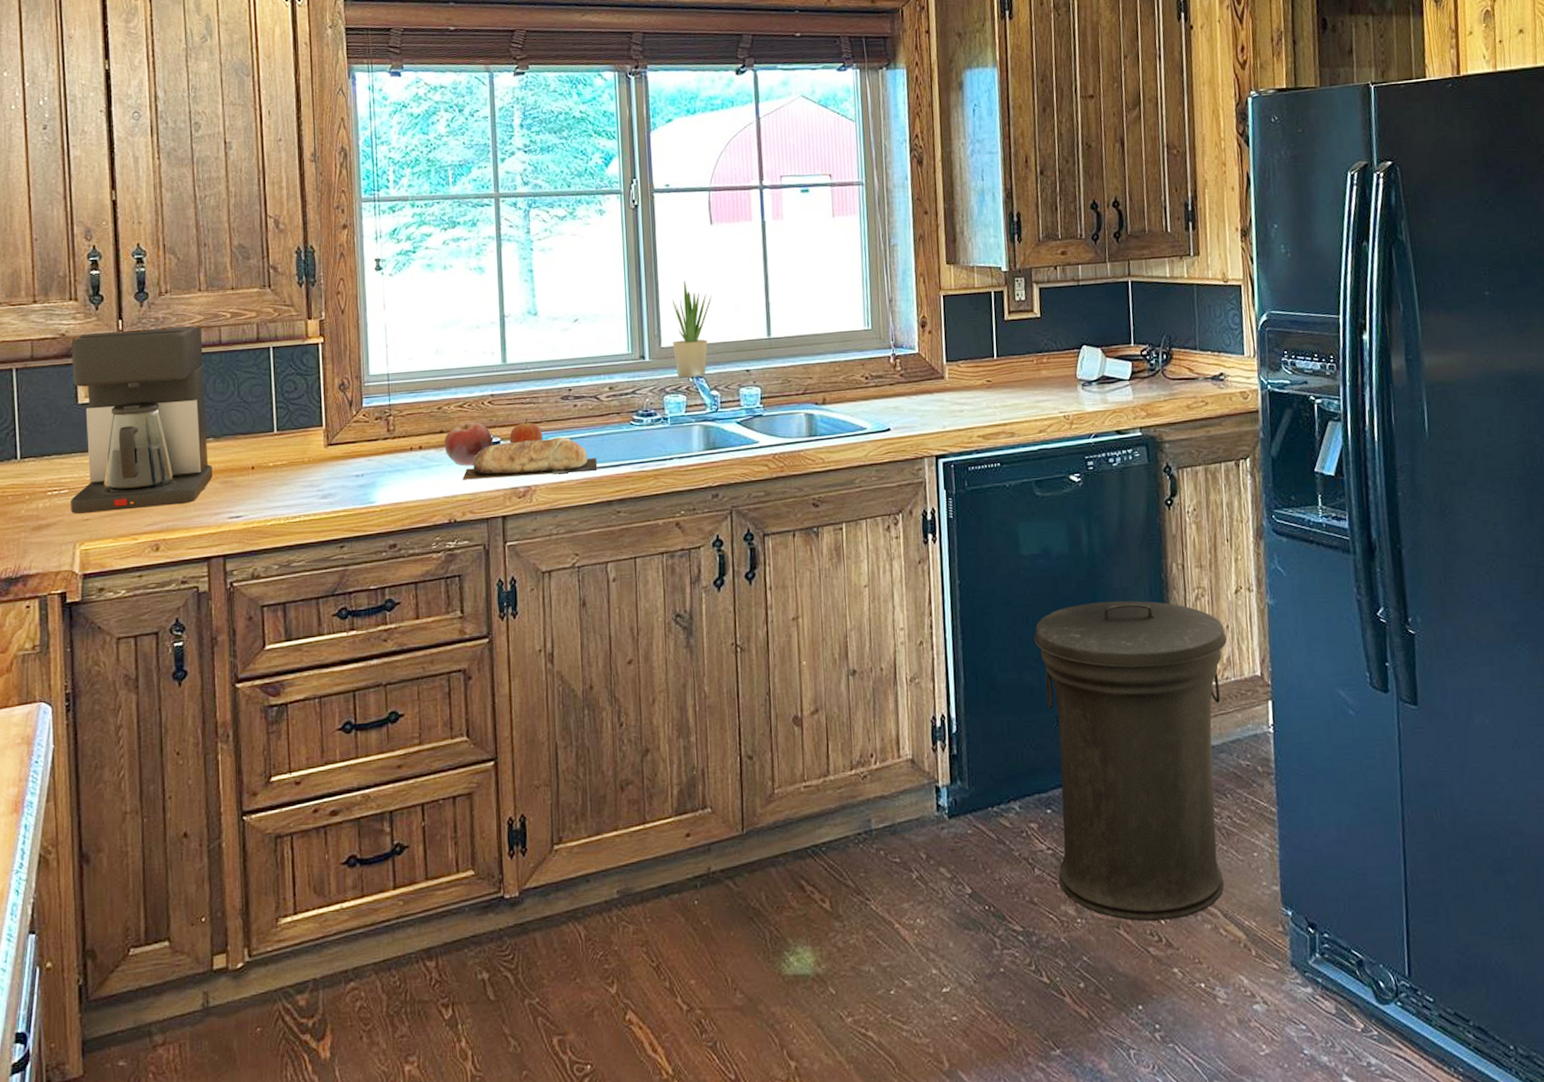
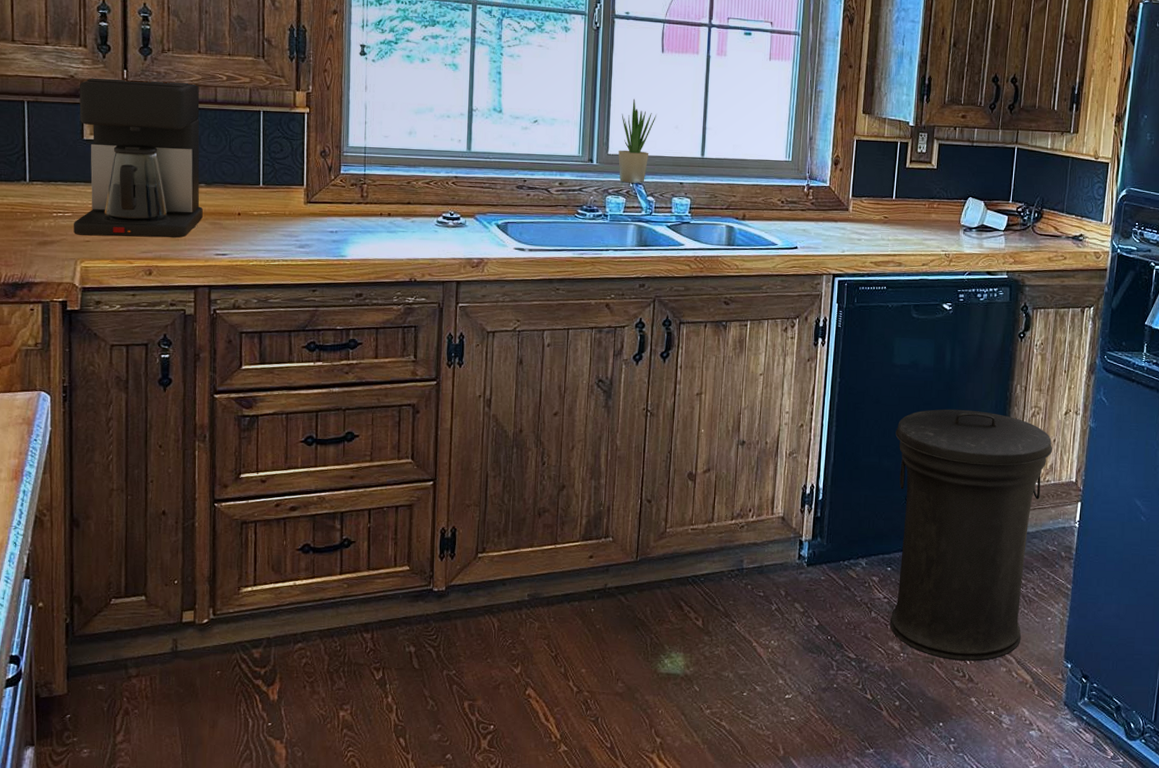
fruit: present [444,421,493,467] -> none [410,197,453,235]
bread loaf: present [462,437,598,480] -> none [424,219,543,253]
fruit: present [509,418,544,444] -> none [468,200,498,221]

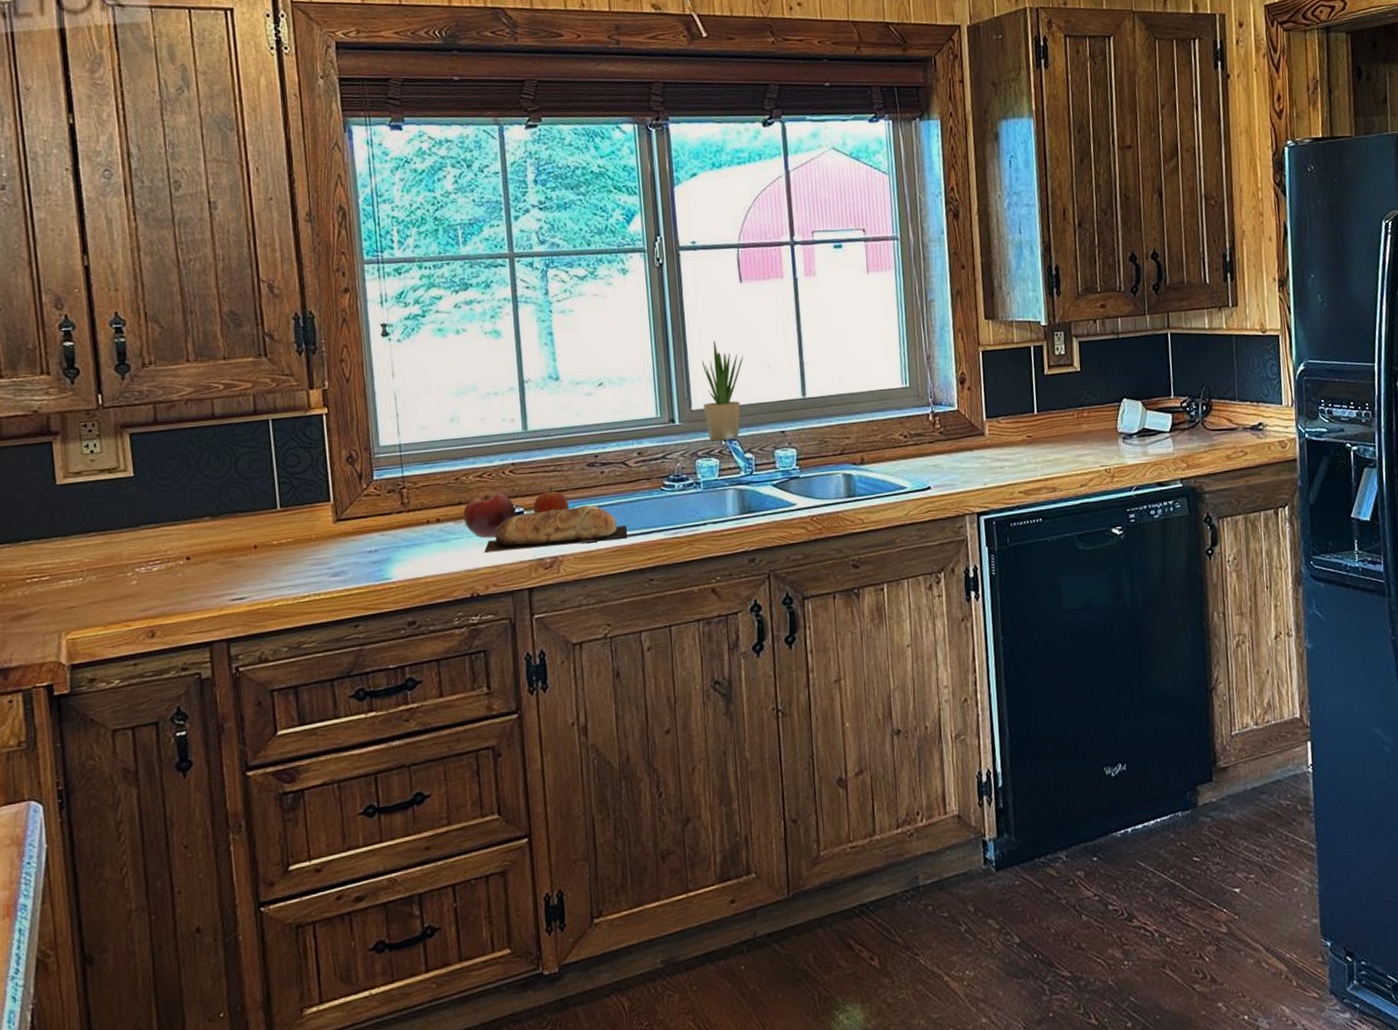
coffee maker: present [74,77,203,238] -> none [45,398,211,602]
fruit: none [410,197,453,235] -> present [463,491,516,539]
bread loaf: none [424,219,543,253] -> present [484,505,628,553]
fruit: none [468,200,498,221] -> present [533,487,570,514]
trash can: present [889,409,1053,661] -> none [1078,649,1268,960]

